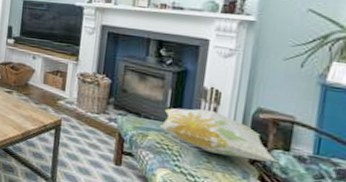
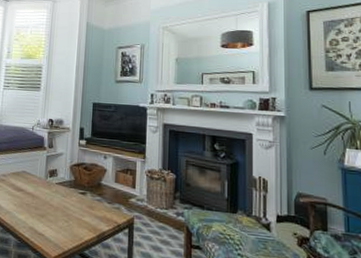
decorative pillow: present [159,108,277,163] -> none [220,197,319,243]

